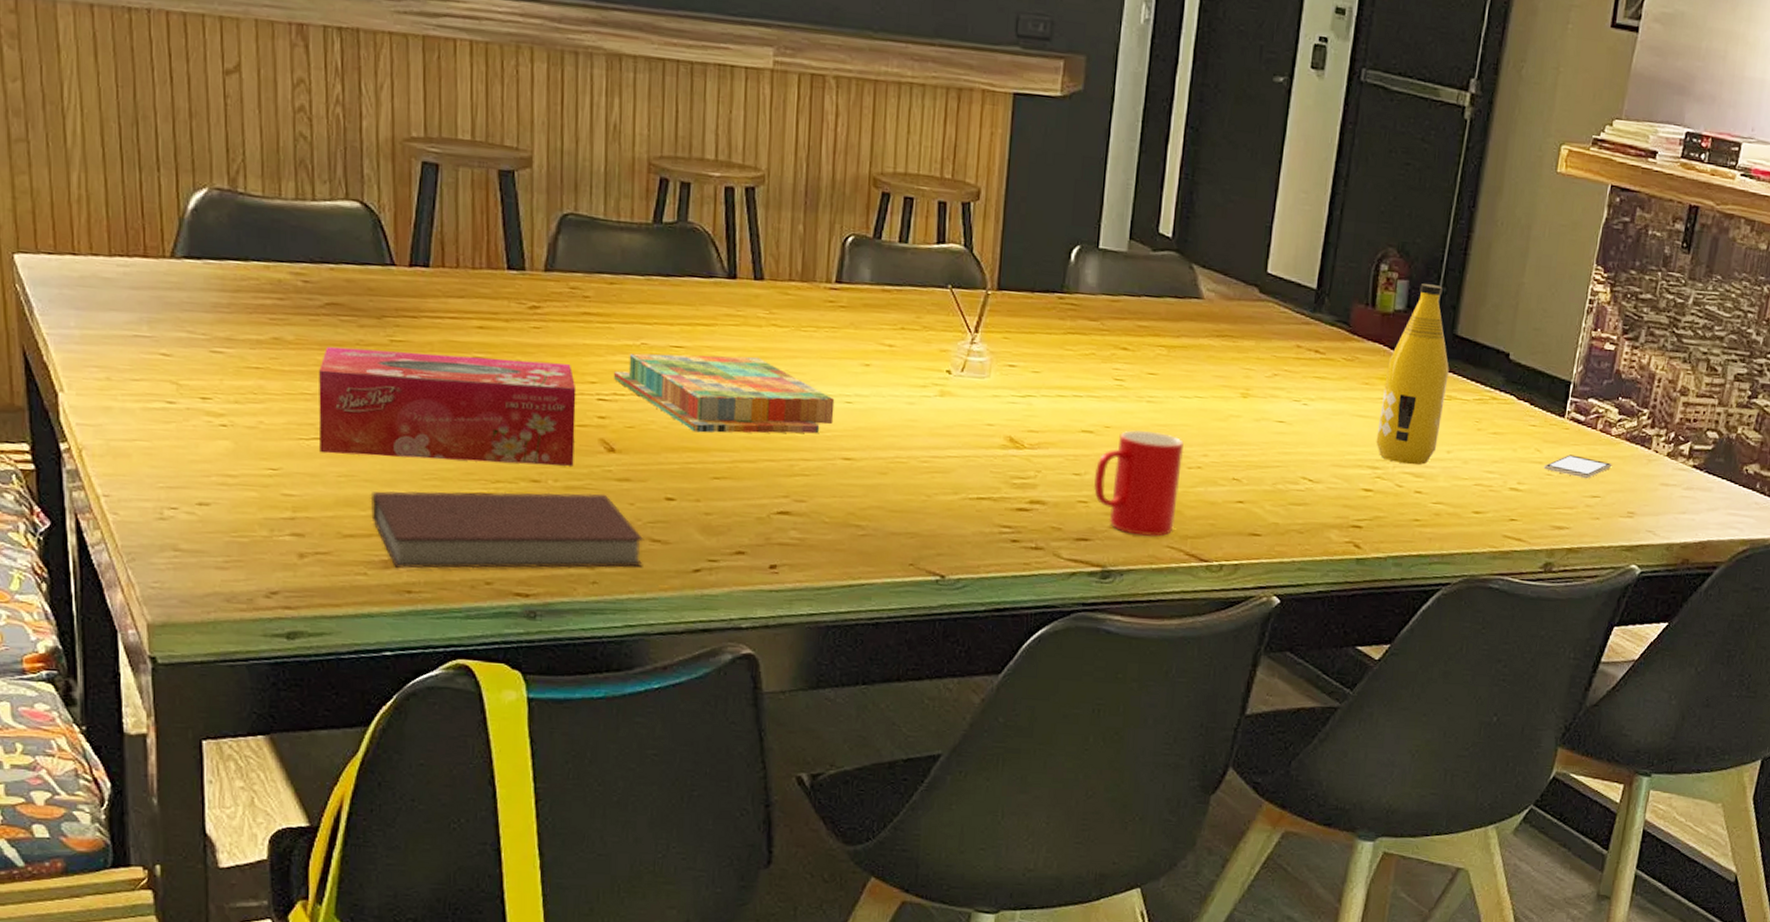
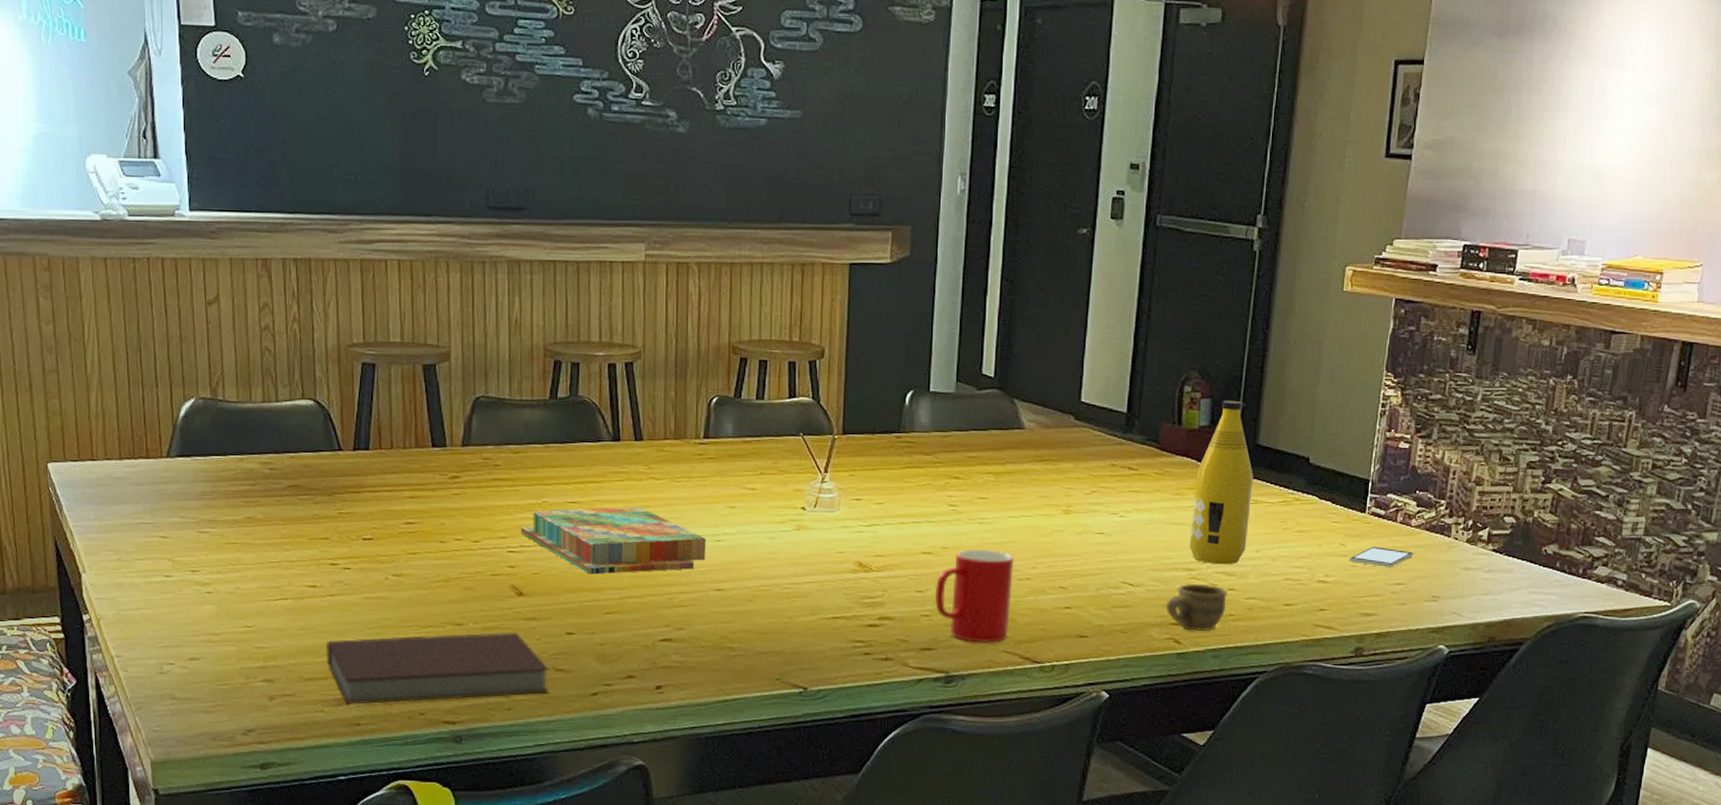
tissue box: present [318,346,577,466] -> none [283,521,490,611]
cup: none [1347,482,1415,536] -> present [1166,583,1228,631]

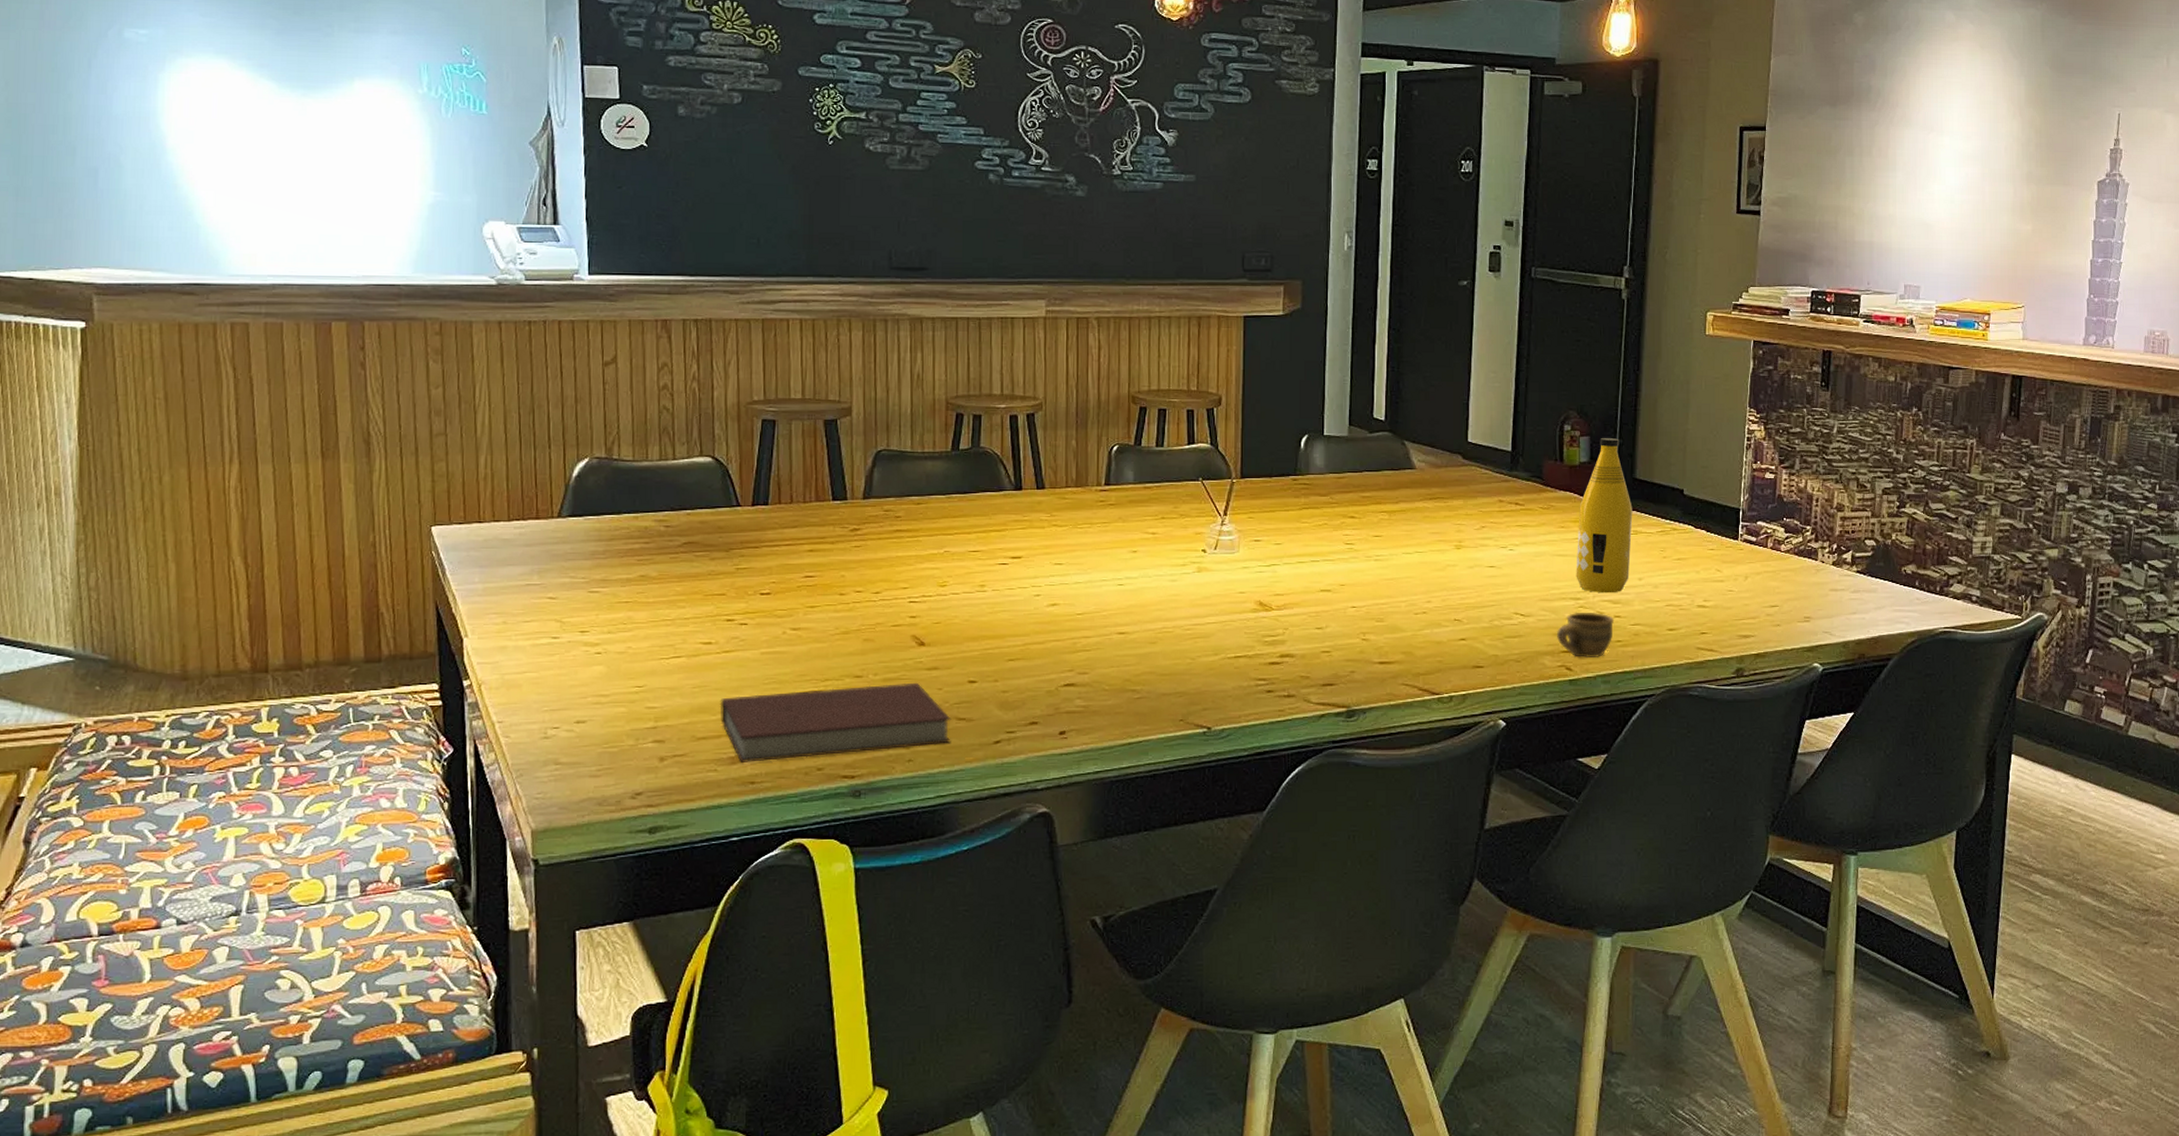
board game: present [521,506,706,575] -> none [923,553,1109,622]
cup: present [934,549,1014,643] -> none [1334,586,1410,676]
smartphone: present [1348,546,1414,568] -> none [1725,571,1785,592]

